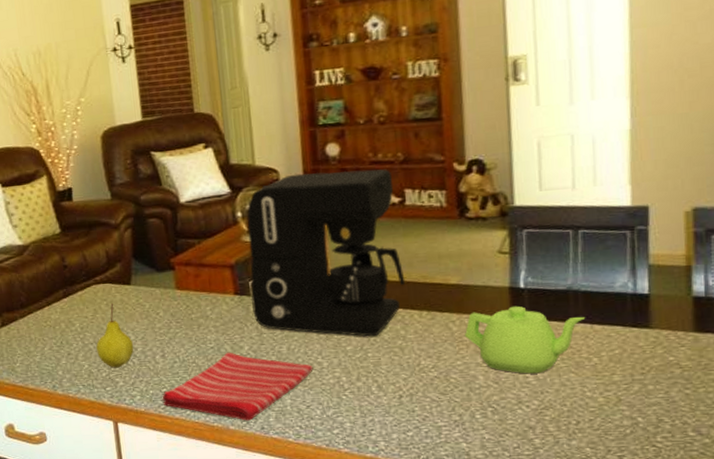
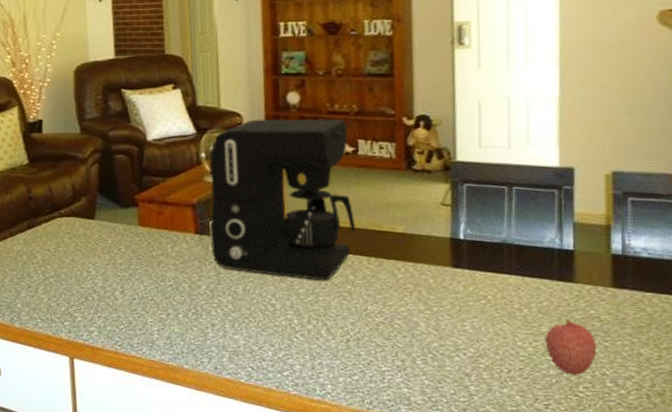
fruit: present [96,303,134,368] -> none [57,237,94,303]
dish towel: present [162,352,314,421] -> none [119,290,267,361]
teapot: present [465,305,586,374] -> none [409,256,518,322]
fruit: none [617,366,677,426] -> present [545,318,597,376]

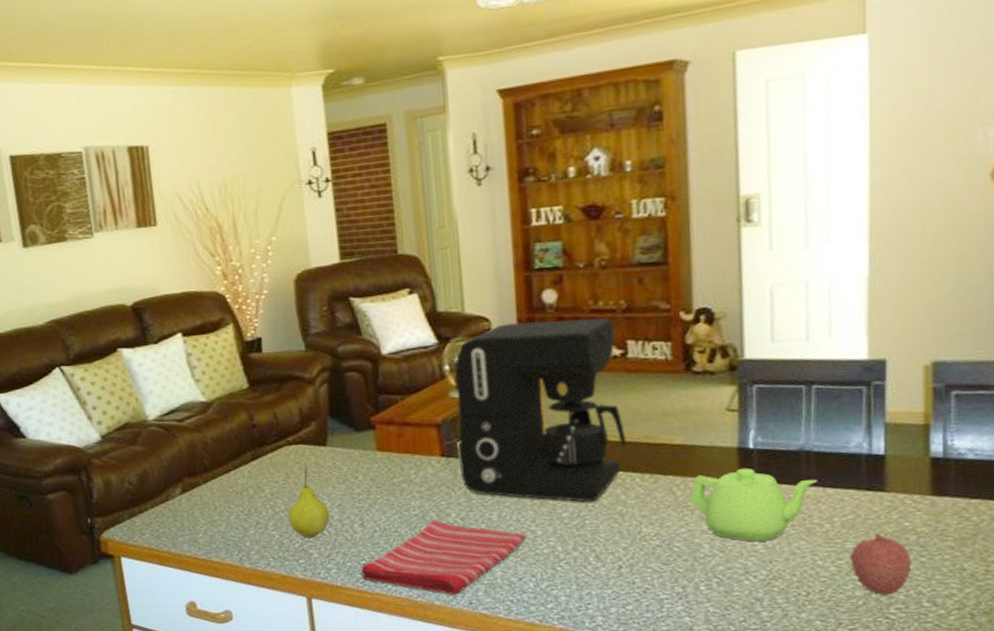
fruit: none [57,237,94,303] -> present [288,466,330,539]
dish towel: none [119,290,267,361] -> present [360,519,526,596]
teapot: none [409,256,518,322] -> present [690,468,818,542]

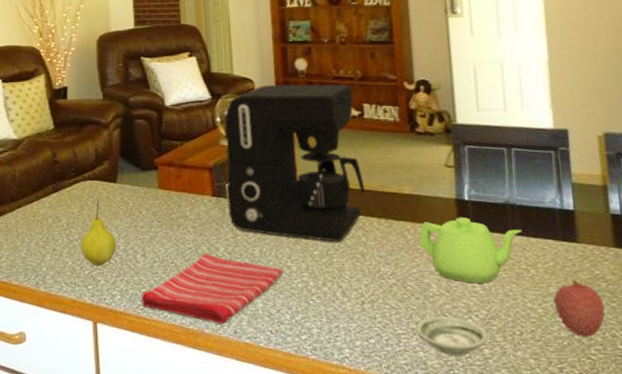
saucer: none [682,578,766,620] -> present [416,316,487,355]

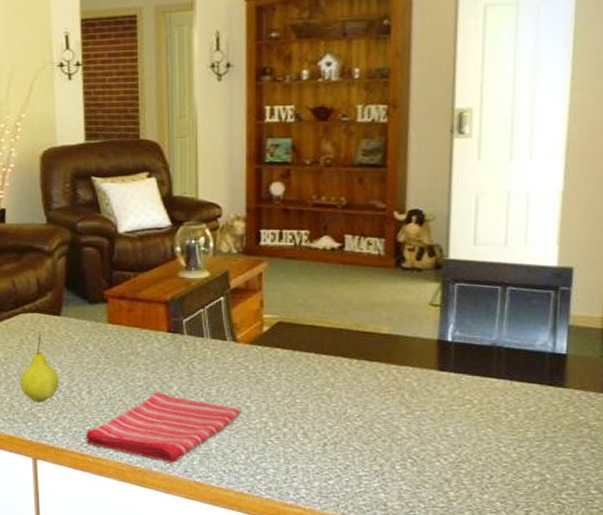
coffee maker: present [225,84,366,242] -> none [183,211,339,383]
saucer: present [416,316,487,355] -> none [380,459,454,497]
teapot: present [419,217,523,284] -> none [392,358,507,427]
fruit: present [554,279,605,338] -> none [530,424,584,483]

